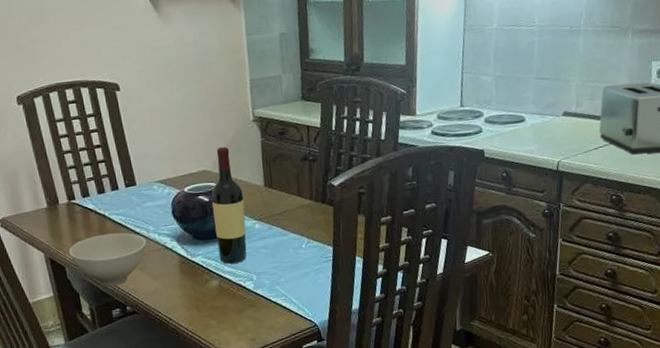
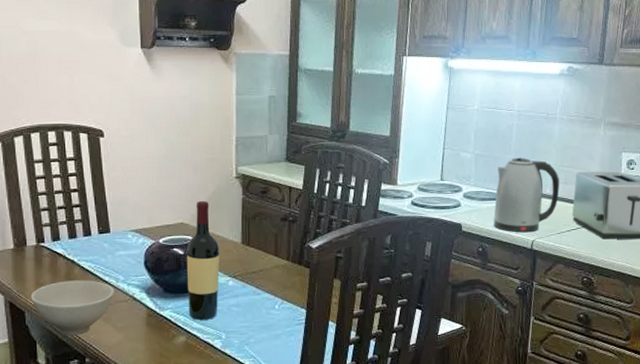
kettle: none [517,75,585,154] -> present [494,157,560,233]

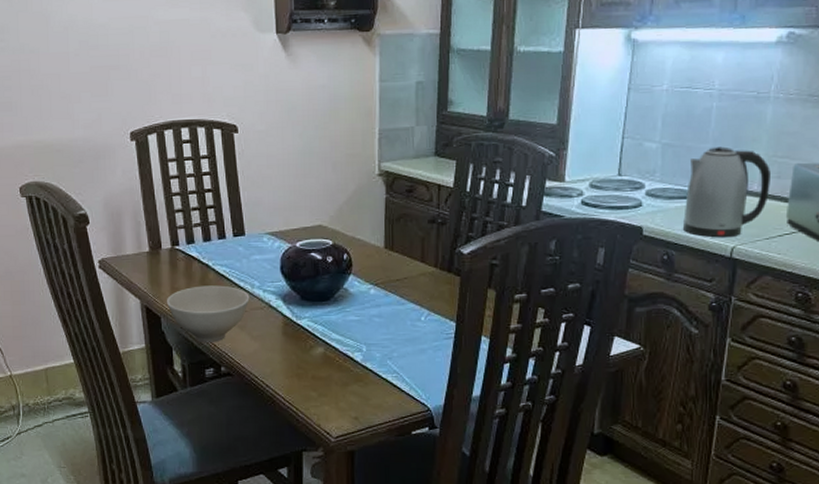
wine bottle: present [186,200,220,320] -> none [324,200,361,330]

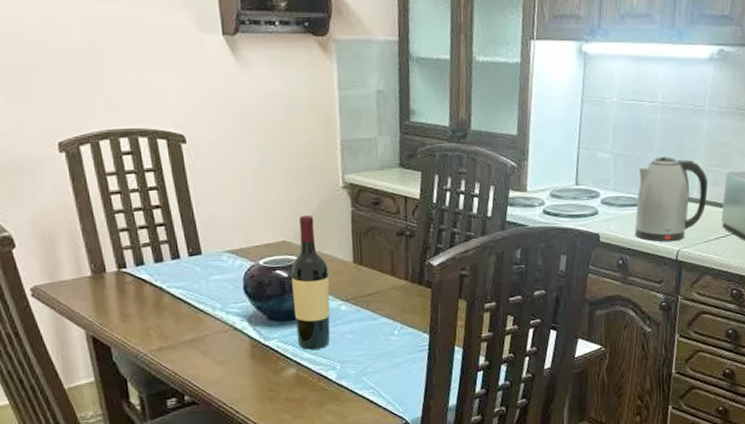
bowl: present [166,285,250,342] -> none [115,309,212,372]
wine bottle: none [324,200,361,330] -> present [291,214,331,350]

